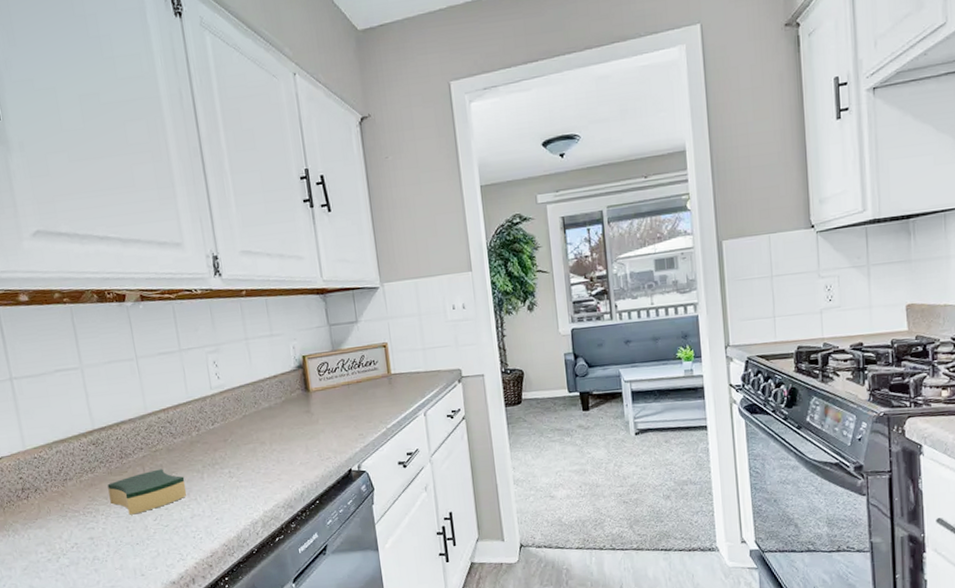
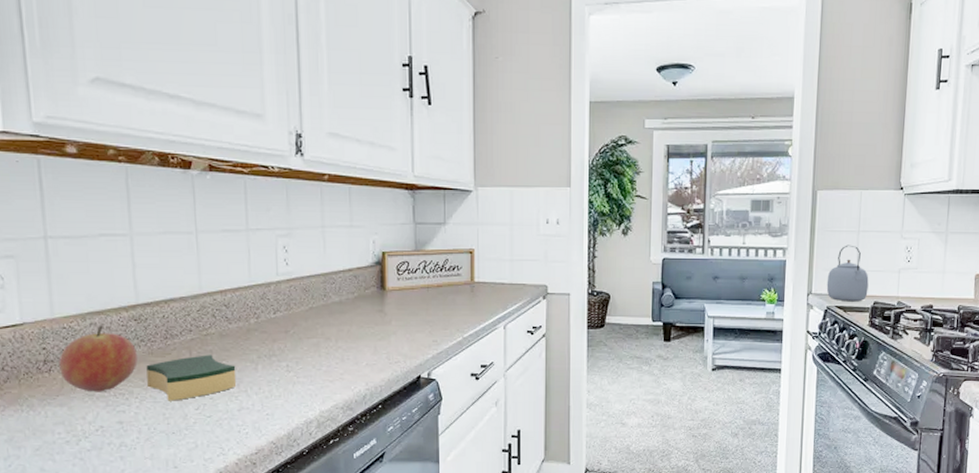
fruit: none [34,452,100,514] -> present [59,325,137,392]
teakettle: none [744,291,790,350] -> present [826,245,869,302]

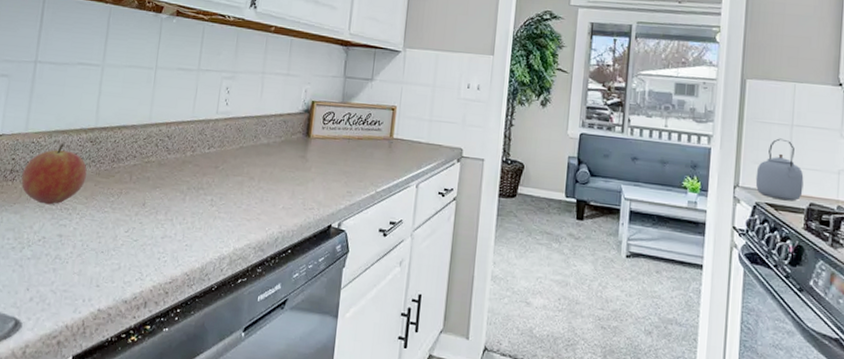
sponge: present [146,355,237,401] -> none [89,180,167,221]

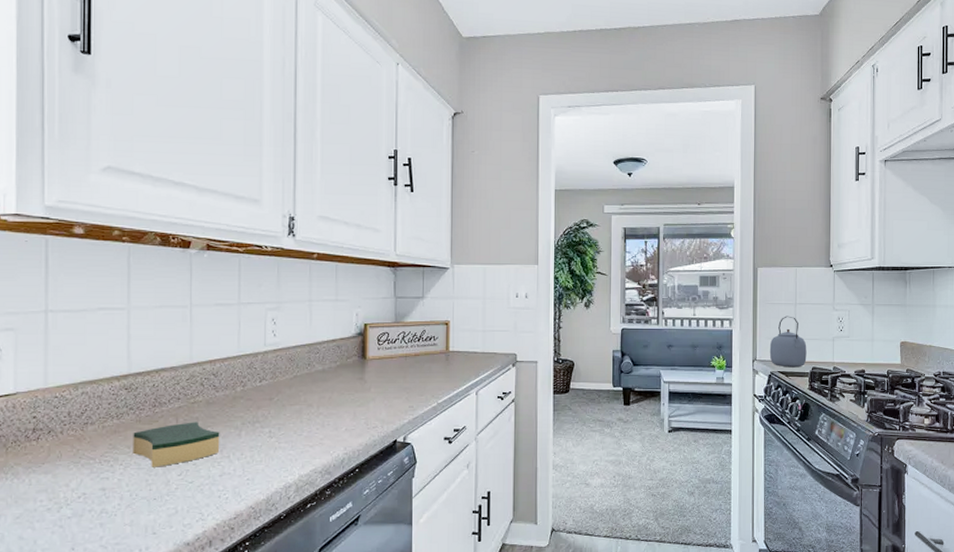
fruit: present [21,143,87,205] -> none [48,394,125,460]
sponge: none [89,180,167,221] -> present [133,422,220,467]

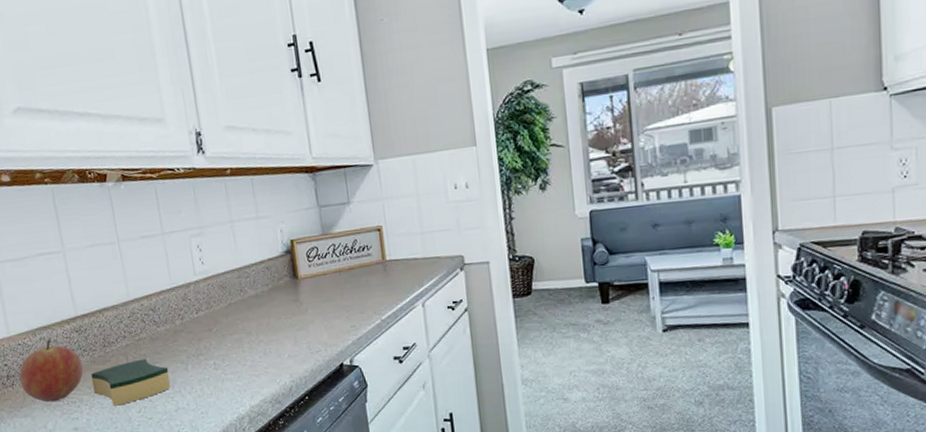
fruit: none [48,394,125,460] -> present [18,339,83,403]
teakettle: present [769,316,807,368] -> none [796,166,853,236]

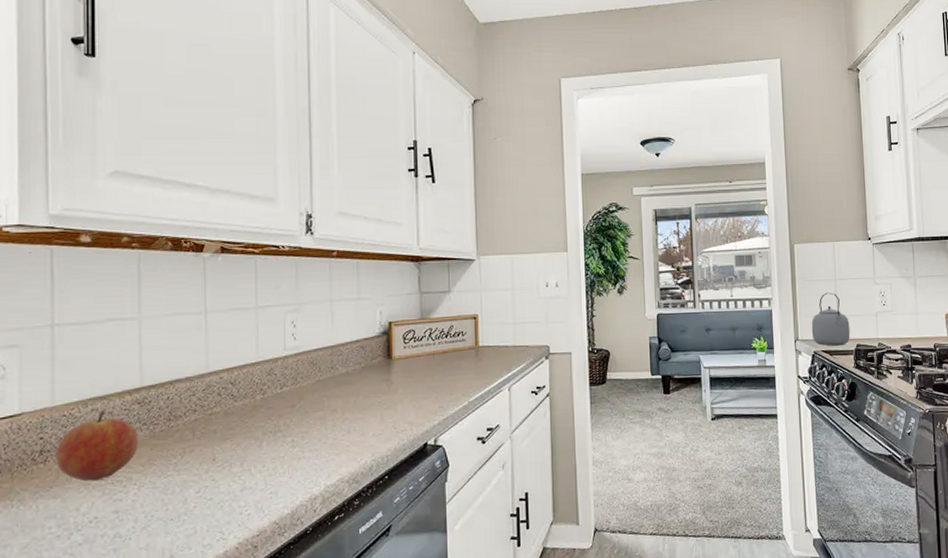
sponge: present [91,358,171,406] -> none [147,434,240,486]
teakettle: none [796,166,853,236] -> present [811,292,850,346]

